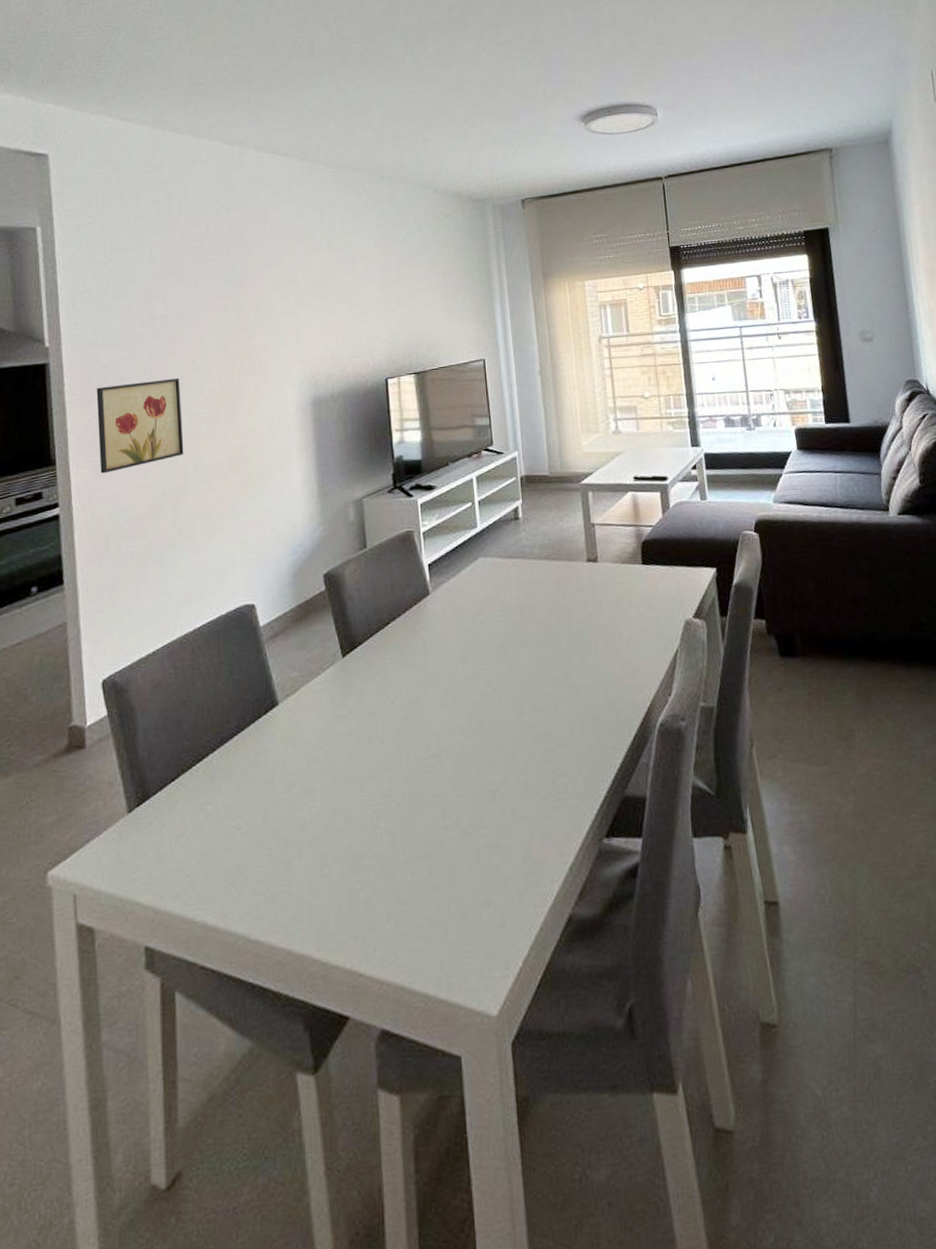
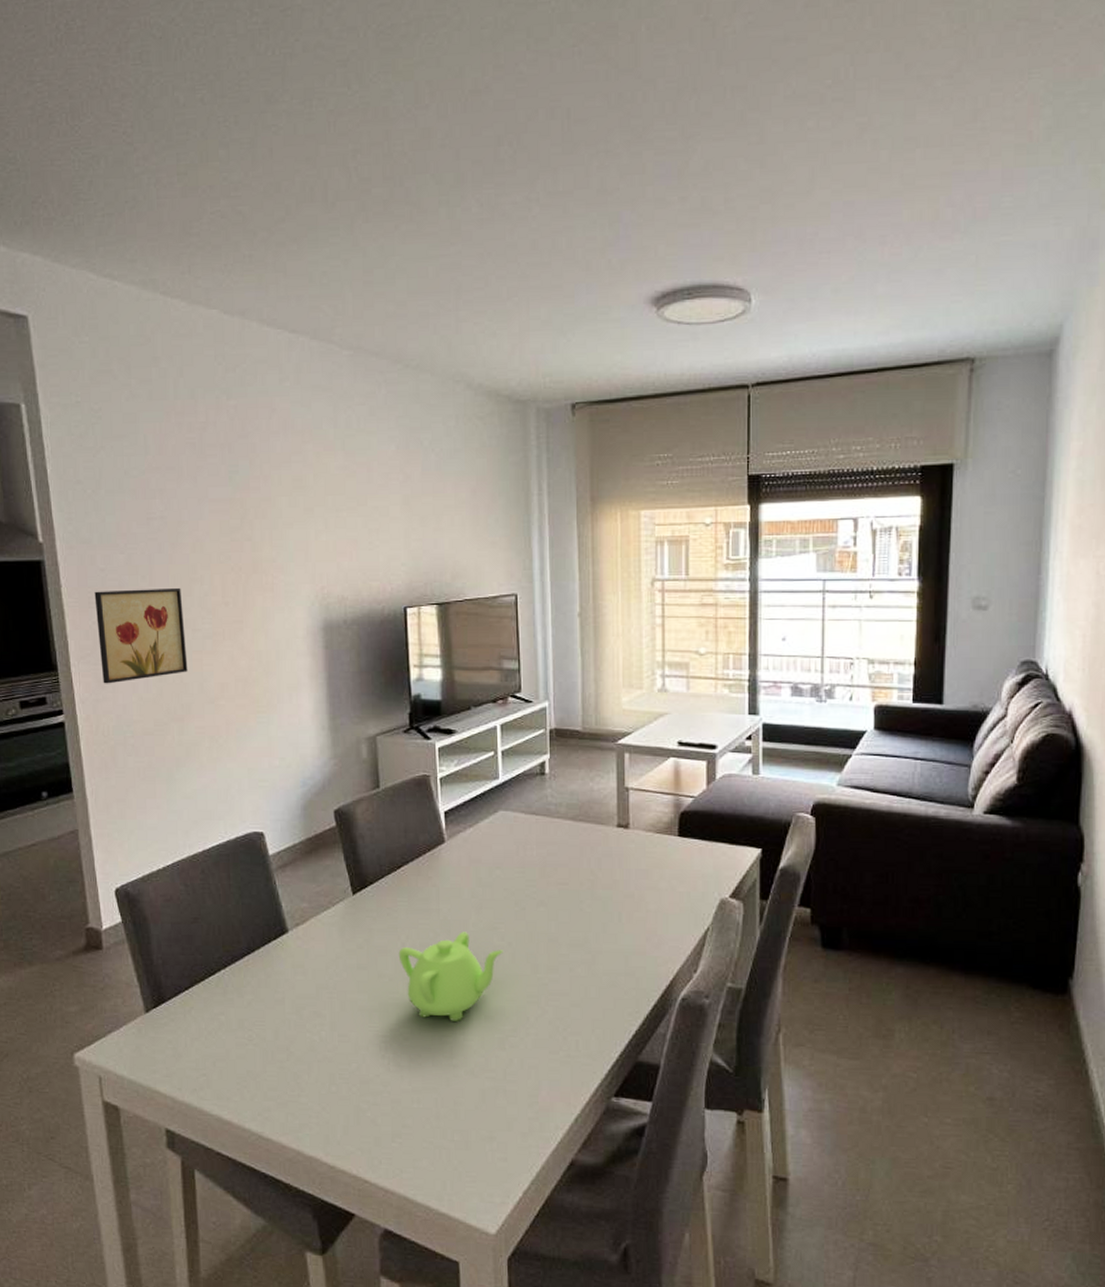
teapot: none [388,682,490,779] -> present [398,932,503,1021]

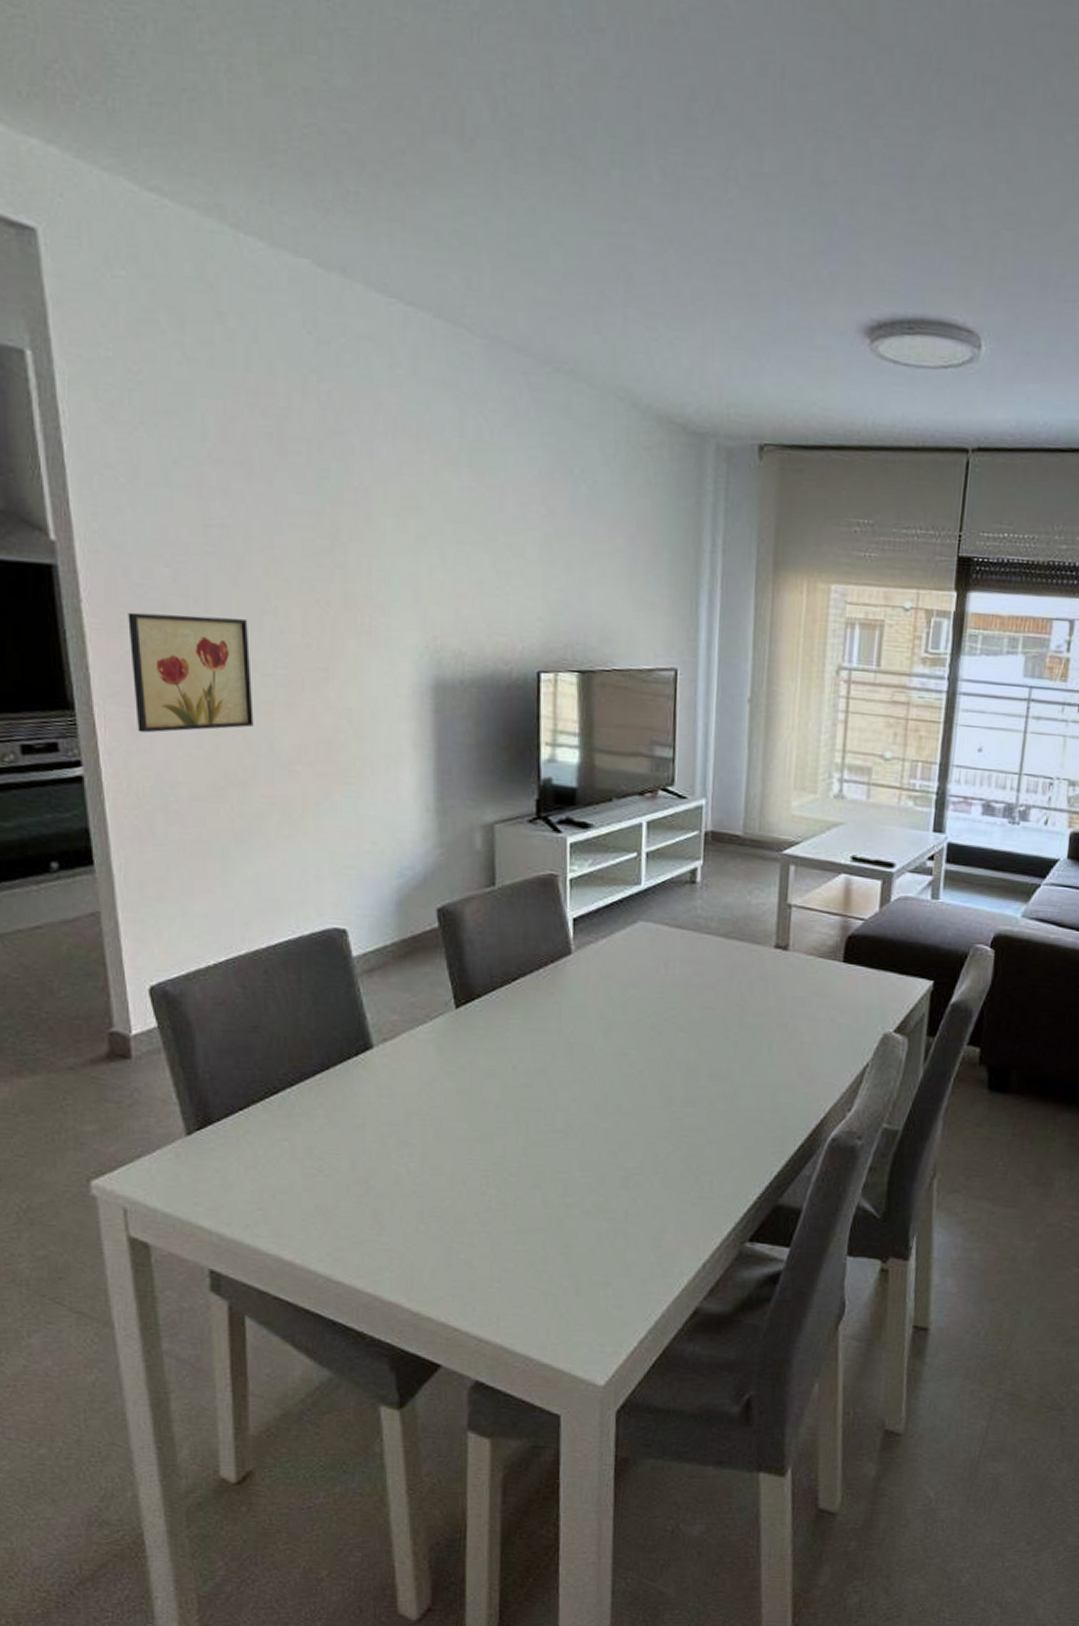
teapot: present [398,932,503,1021] -> none [508,1056,633,1156]

